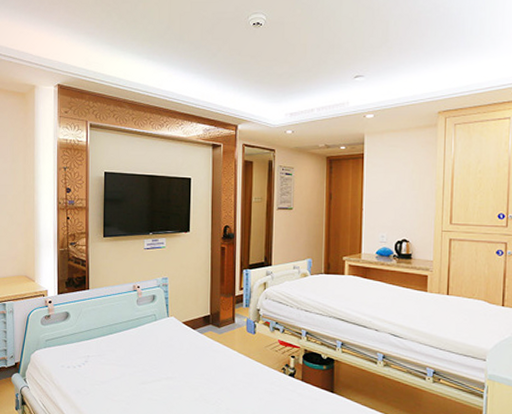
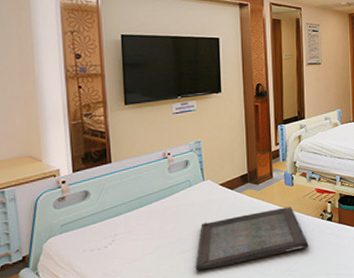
serving tray: none [155,354,268,404] -> present [195,206,309,271]

